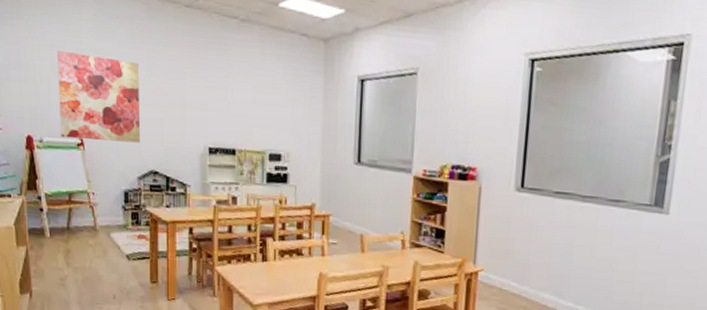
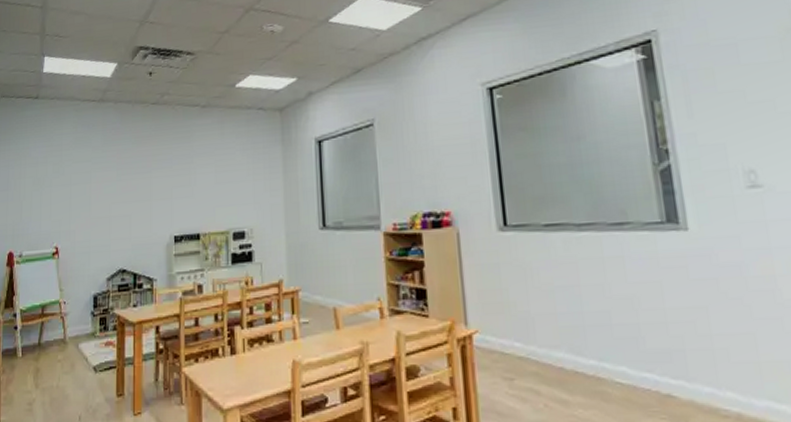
wall art: present [57,50,140,143] -> none [38,164,110,249]

